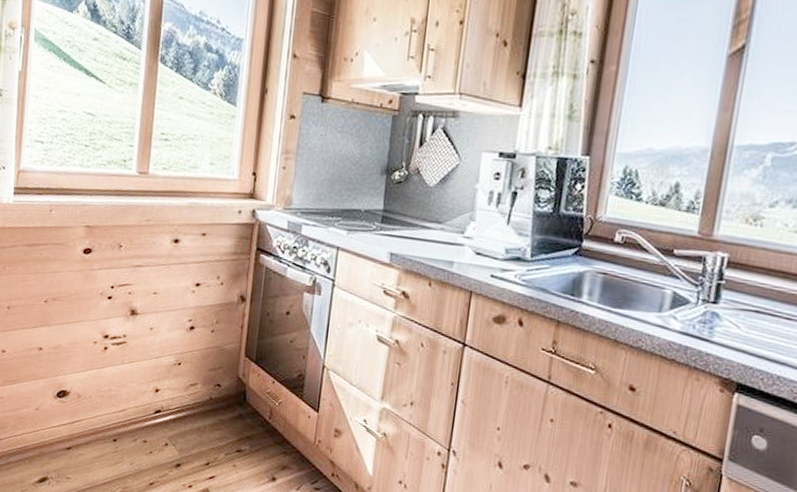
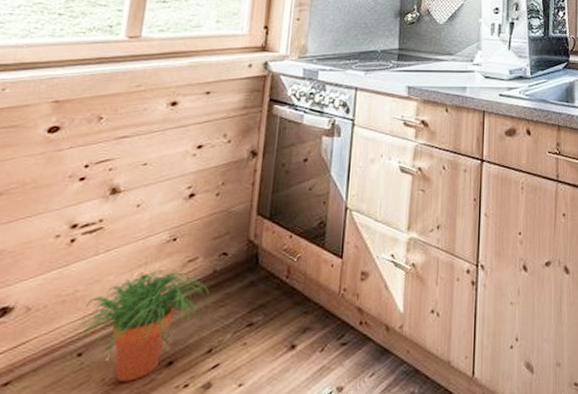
potted plant: none [110,386,207,471] -> present [74,270,209,382]

